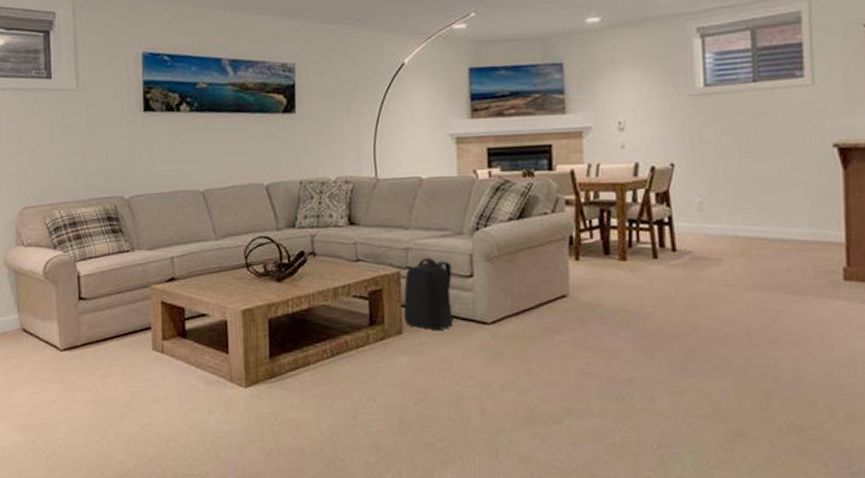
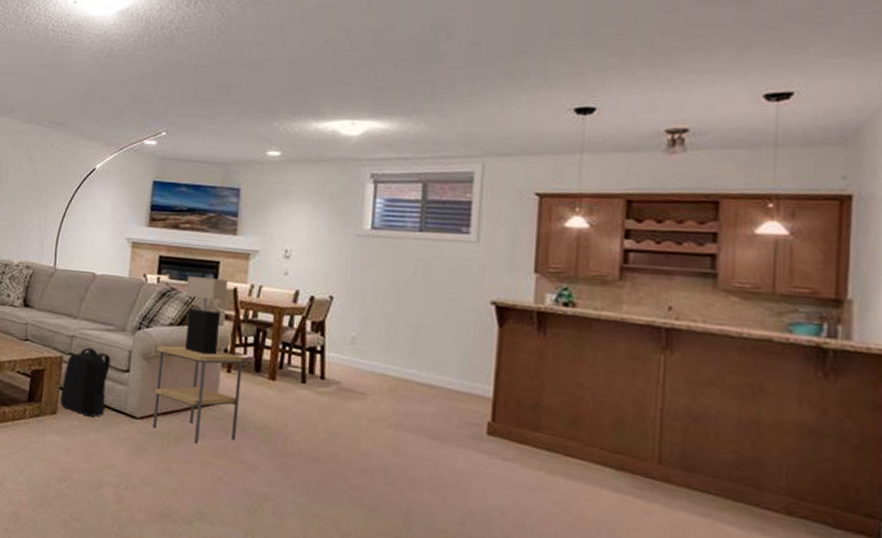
side table: none [499,239,594,341] -> present [152,345,243,445]
table lamp: none [521,163,565,245] -> present [185,276,229,355]

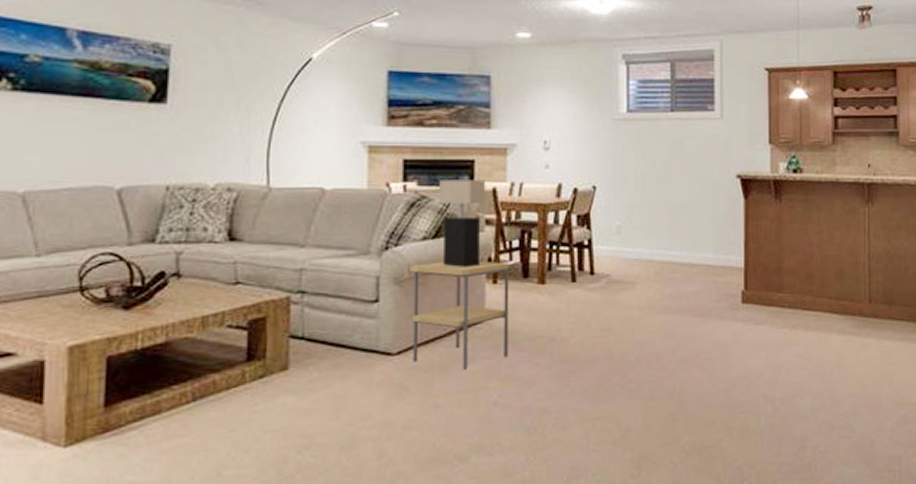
backpack: present [59,347,111,417] -> none [291,280,358,365]

